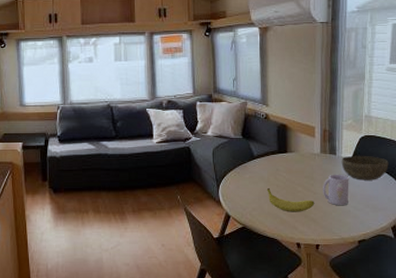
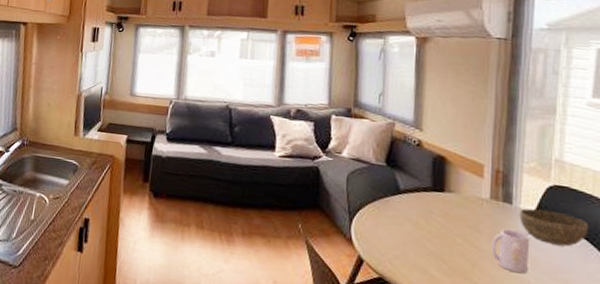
fruit: present [266,187,315,212] -> none [413,232,480,272]

